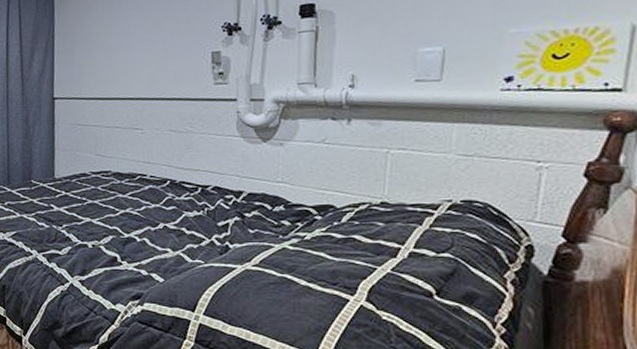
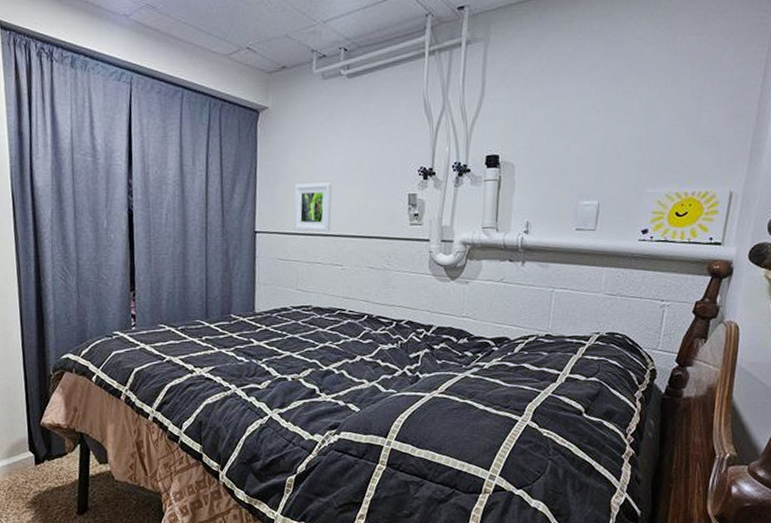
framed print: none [91,45,130,96] -> present [294,182,332,232]

